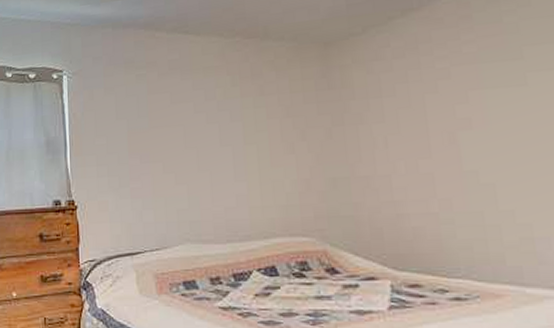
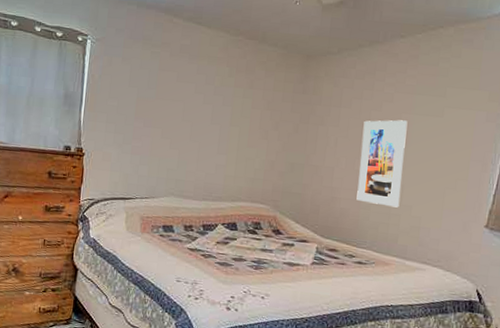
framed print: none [417,98,496,216] -> present [356,120,408,208]

